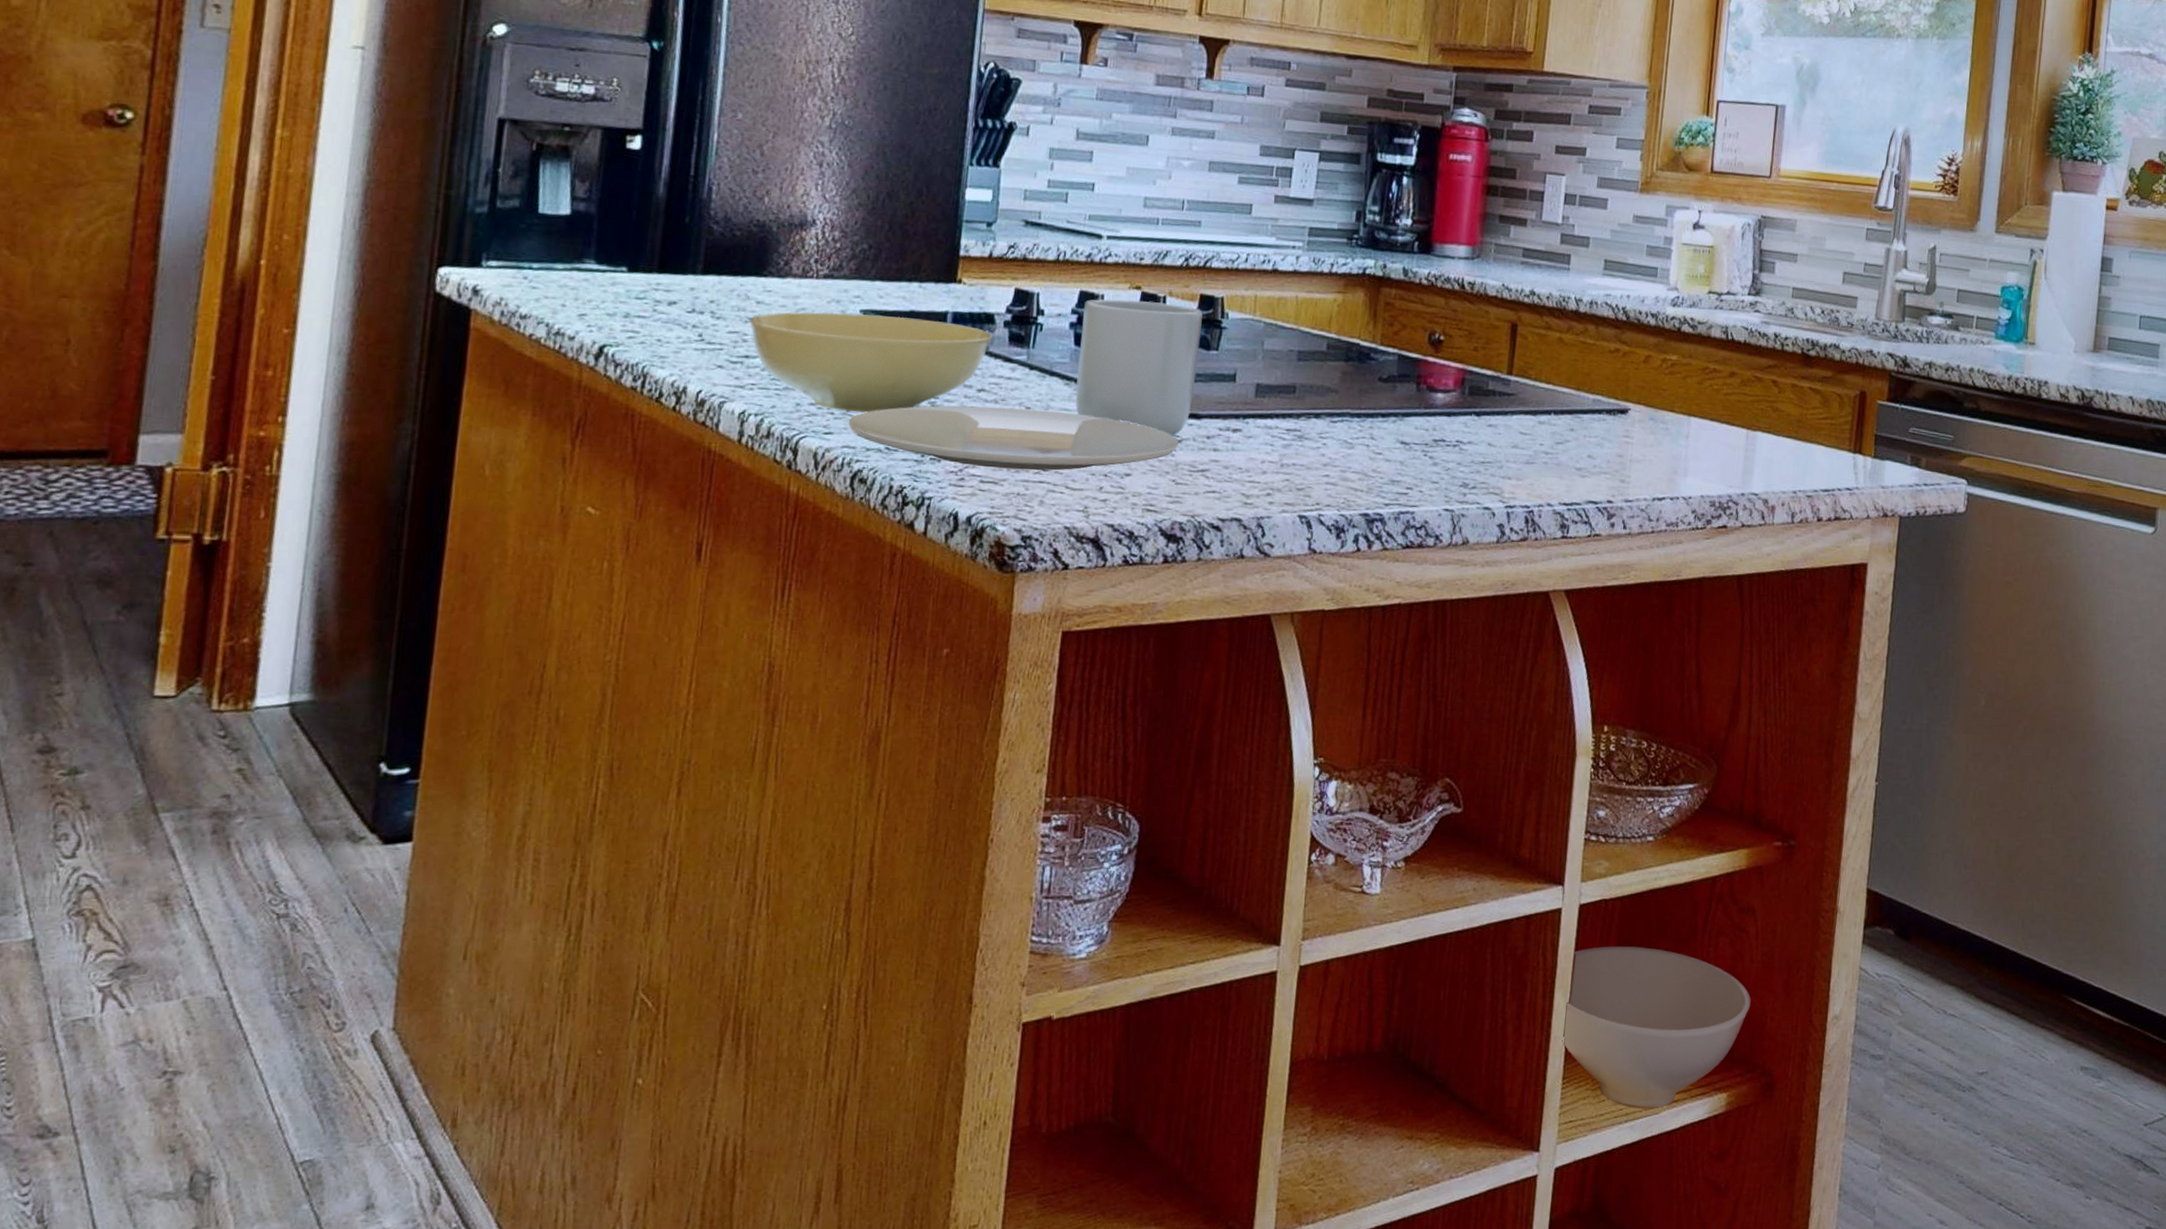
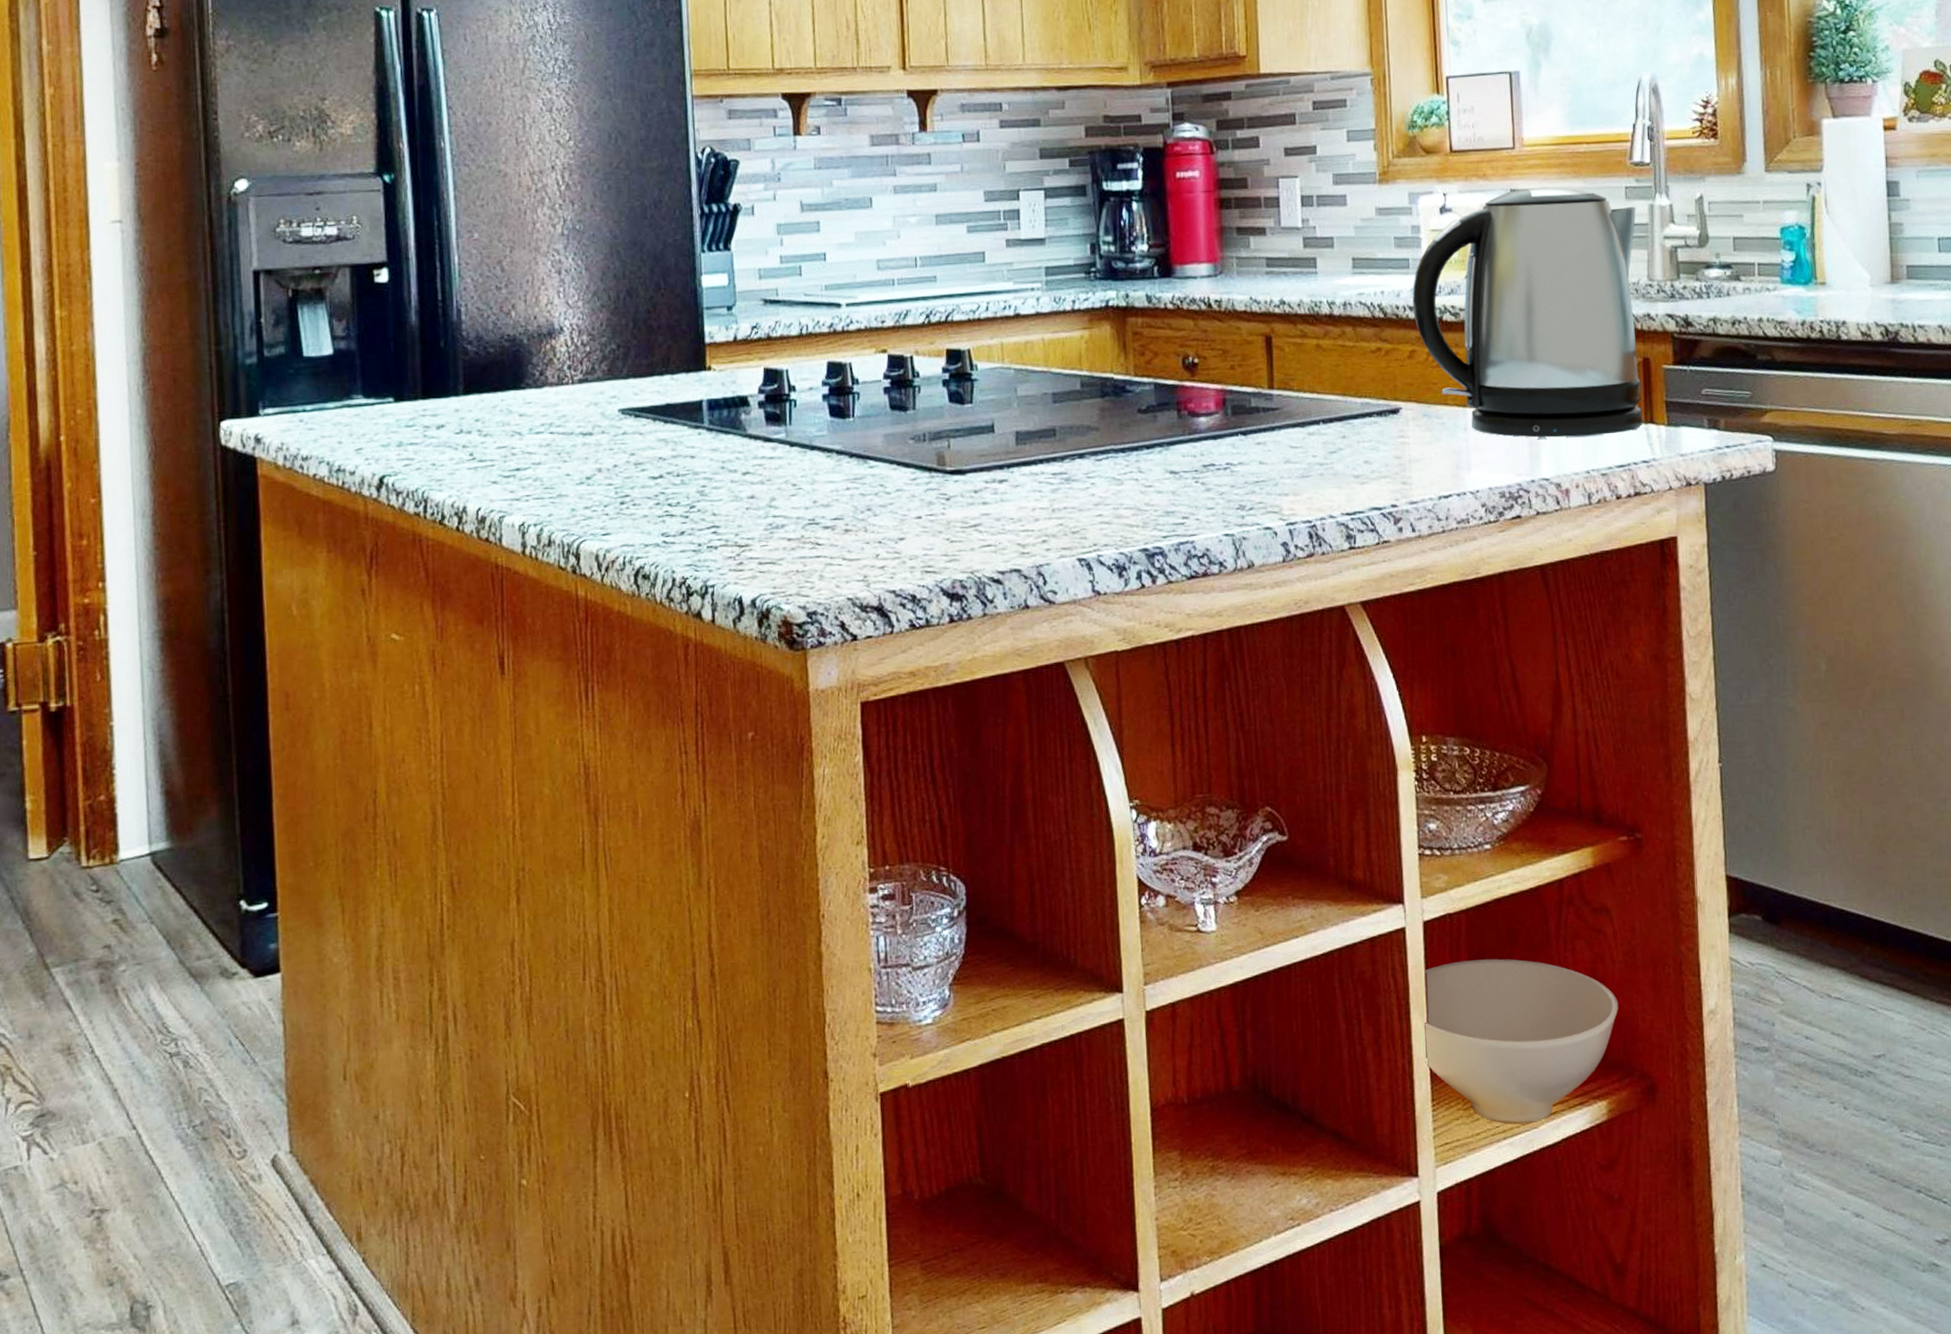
bowl: present [748,312,993,412] -> none [514,410,750,511]
plate: present [848,405,1179,471] -> none [623,484,947,549]
mug: present [1075,299,1203,436] -> none [834,362,955,495]
kettle: none [1654,216,1874,460] -> present [1412,186,1643,440]

